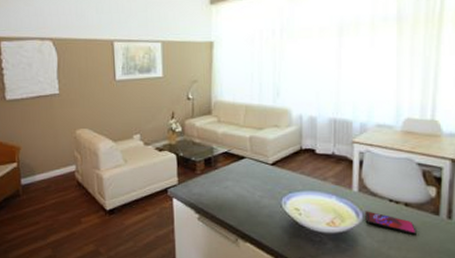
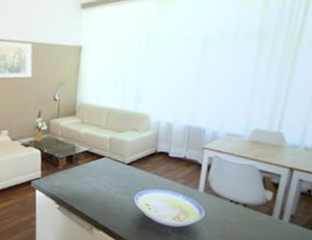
smartphone: present [365,211,417,235] -> none [207,209,251,231]

